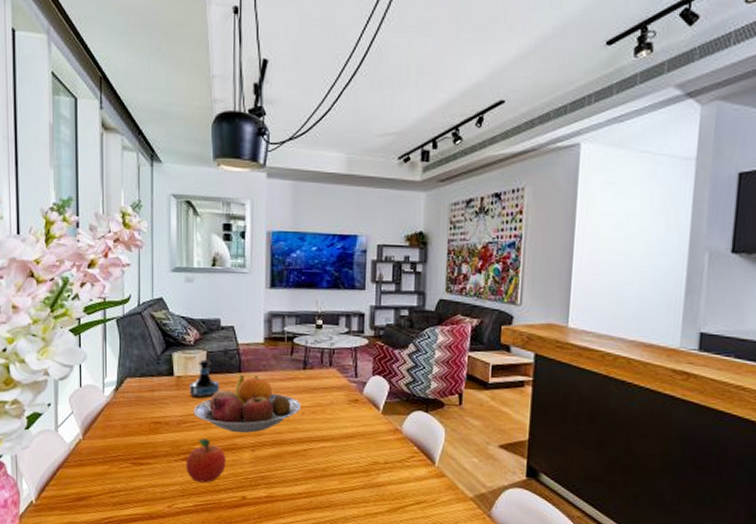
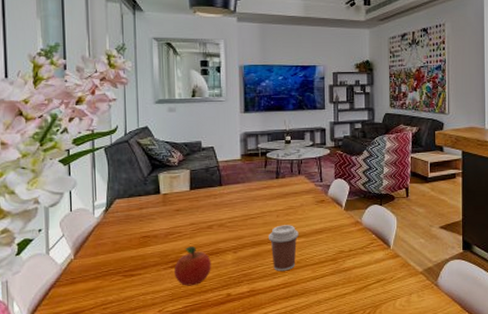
tequila bottle: present [189,359,220,398] -> none [175,177,203,211]
fruit bowl: present [193,374,301,433] -> none [179,187,275,239]
coffee cup: none [291,424,326,478] -> present [269,225,299,271]

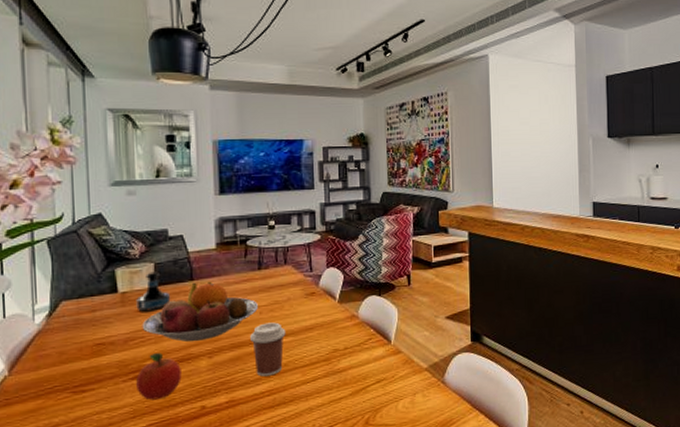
tequila bottle: none [175,177,203,211] -> present [136,271,171,312]
fruit bowl: none [179,187,275,239] -> present [142,281,258,342]

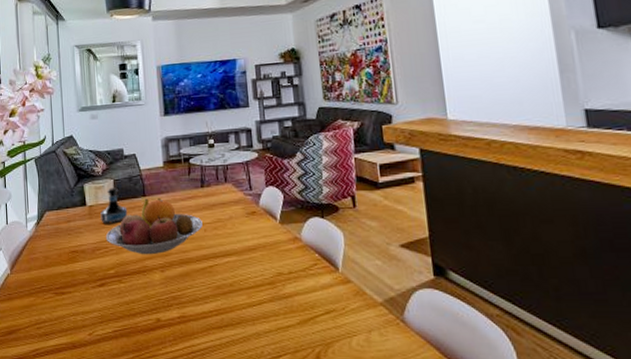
fruit: present [136,353,182,400] -> none [102,264,139,308]
coffee cup: present [250,322,286,377] -> none [197,240,230,295]

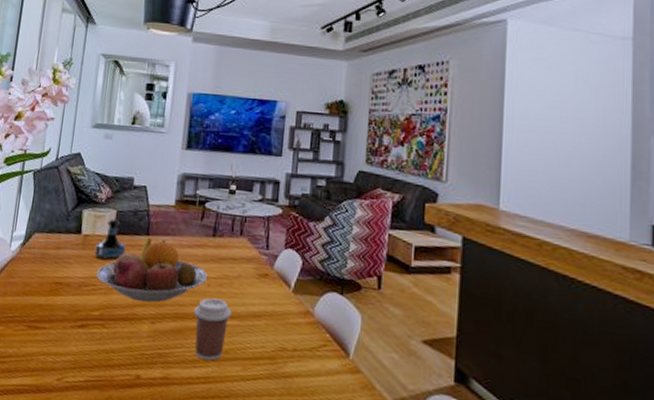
coffee cup: none [197,240,230,295] -> present [194,298,232,361]

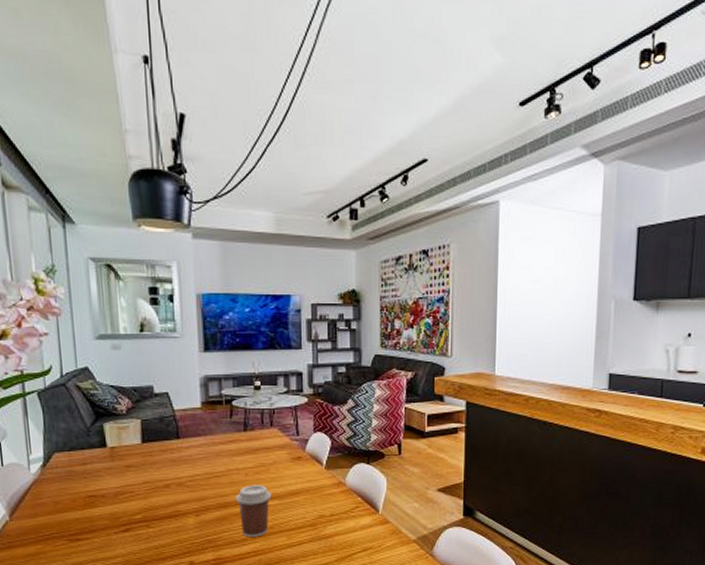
tequila bottle: present [94,218,127,260] -> none [124,428,158,467]
fruit bowl: present [96,237,207,303] -> none [131,440,244,500]

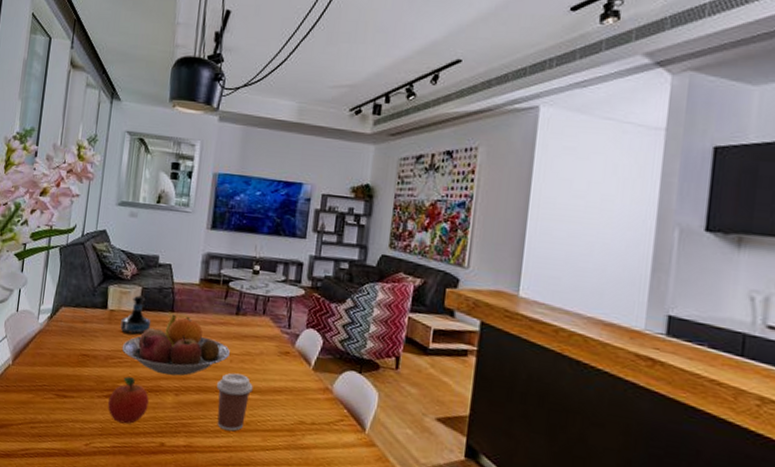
tequila bottle: none [124,428,158,467] -> present [120,295,152,335]
fruit: none [127,508,170,553] -> present [108,376,149,424]
fruit bowl: none [131,440,244,500] -> present [121,314,230,376]

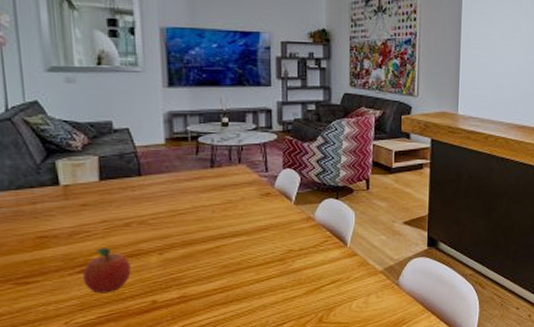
tequila bottle: present [120,295,152,335] -> none [80,165,118,206]
fruit bowl: present [121,314,230,376] -> none [87,177,210,238]
coffee cup: present [217,373,253,432] -> none [202,221,240,274]

